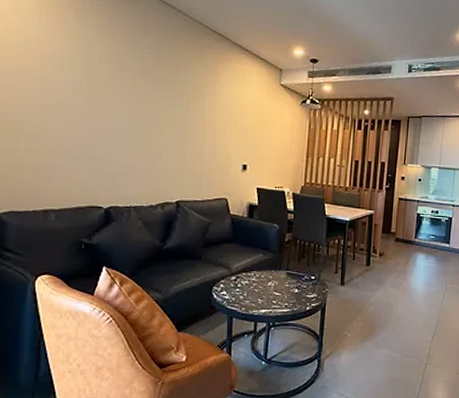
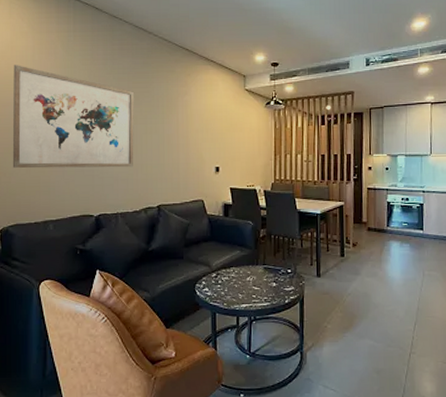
wall art: none [8,30,156,158] -> present [12,65,134,168]

